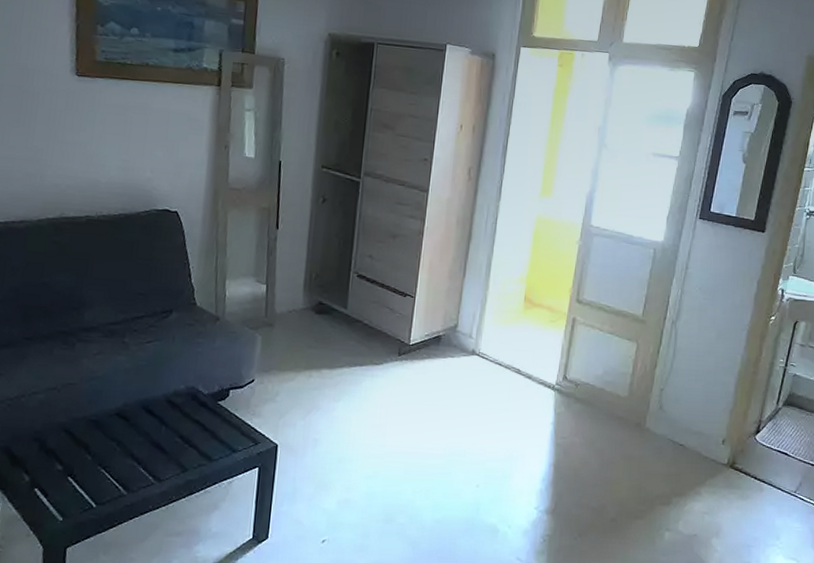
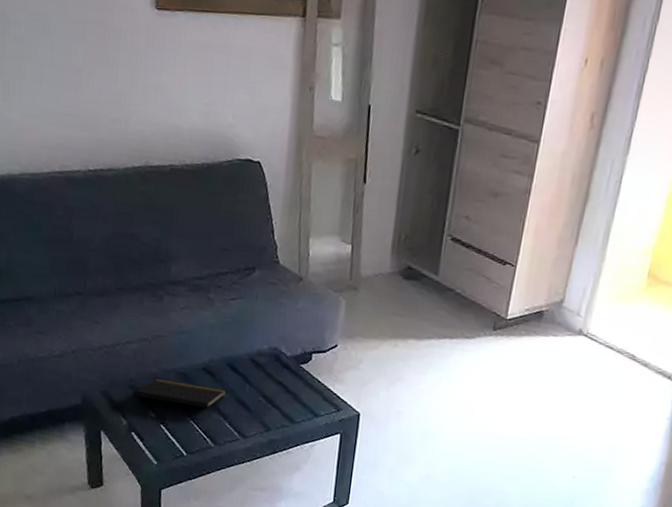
notepad: none [41,428,141,464] -> present [135,378,227,417]

